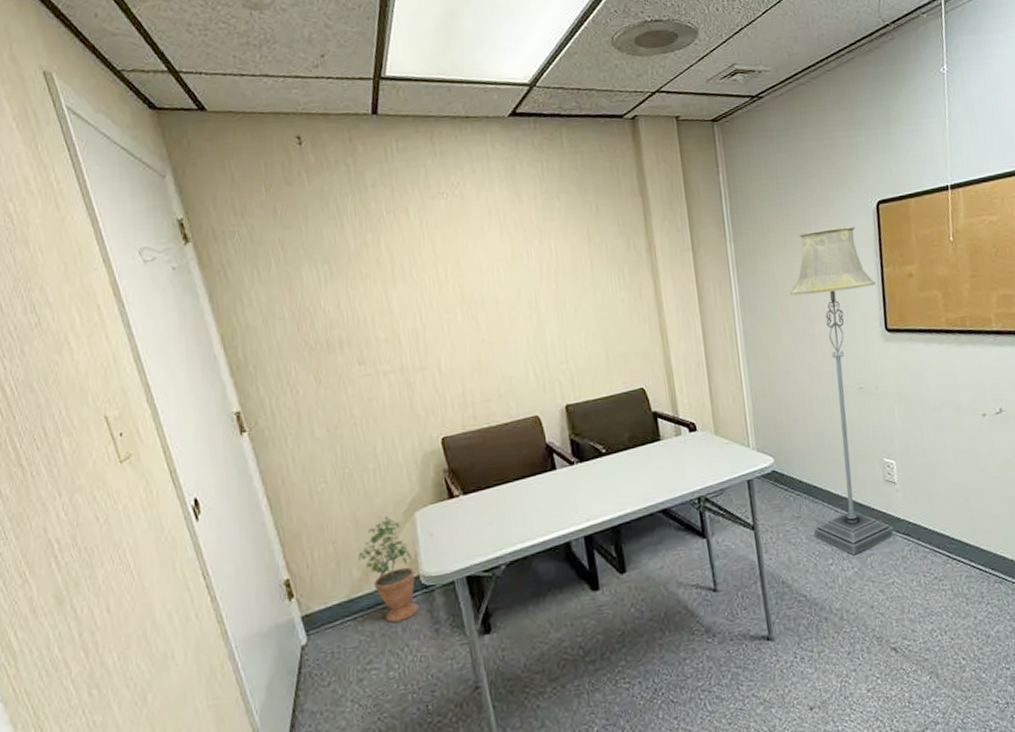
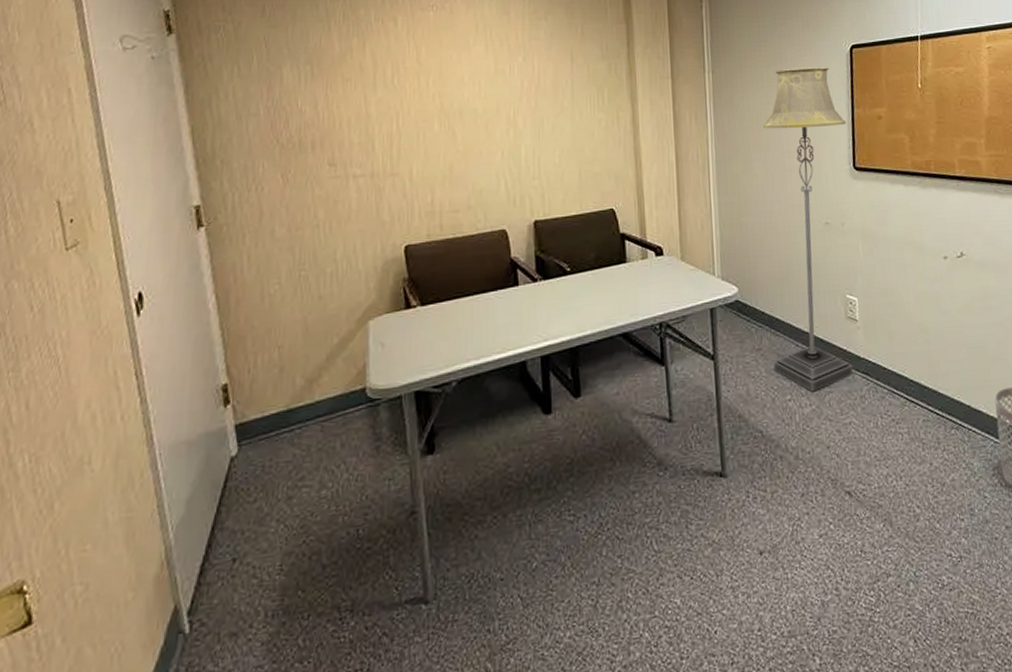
potted plant: present [358,515,419,623] -> none [303,322,362,437]

